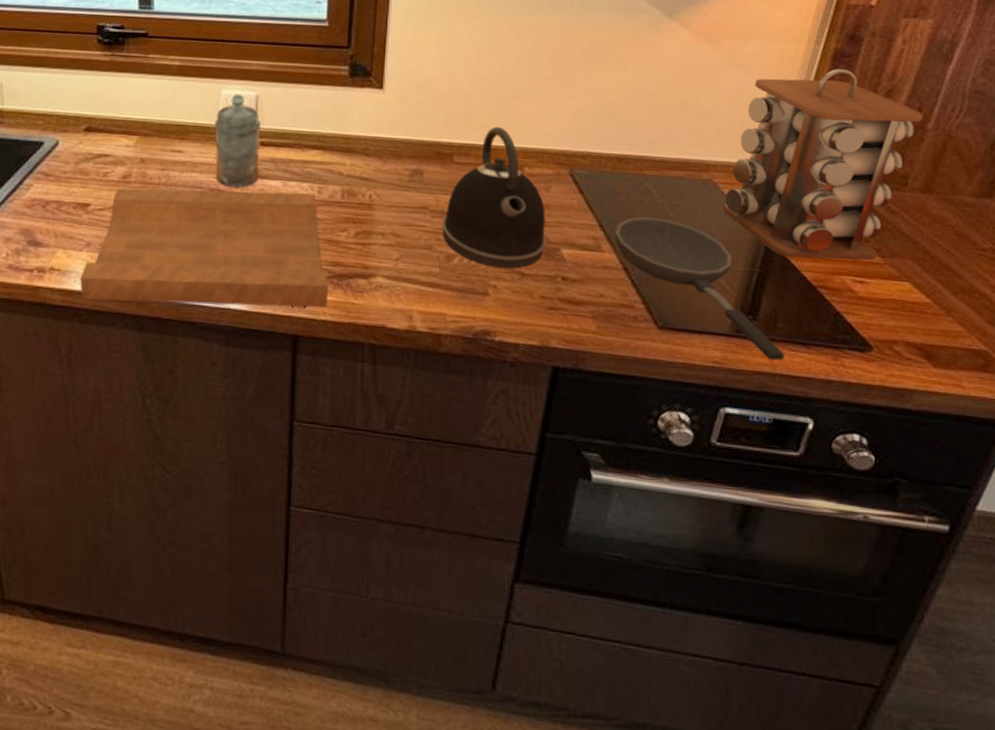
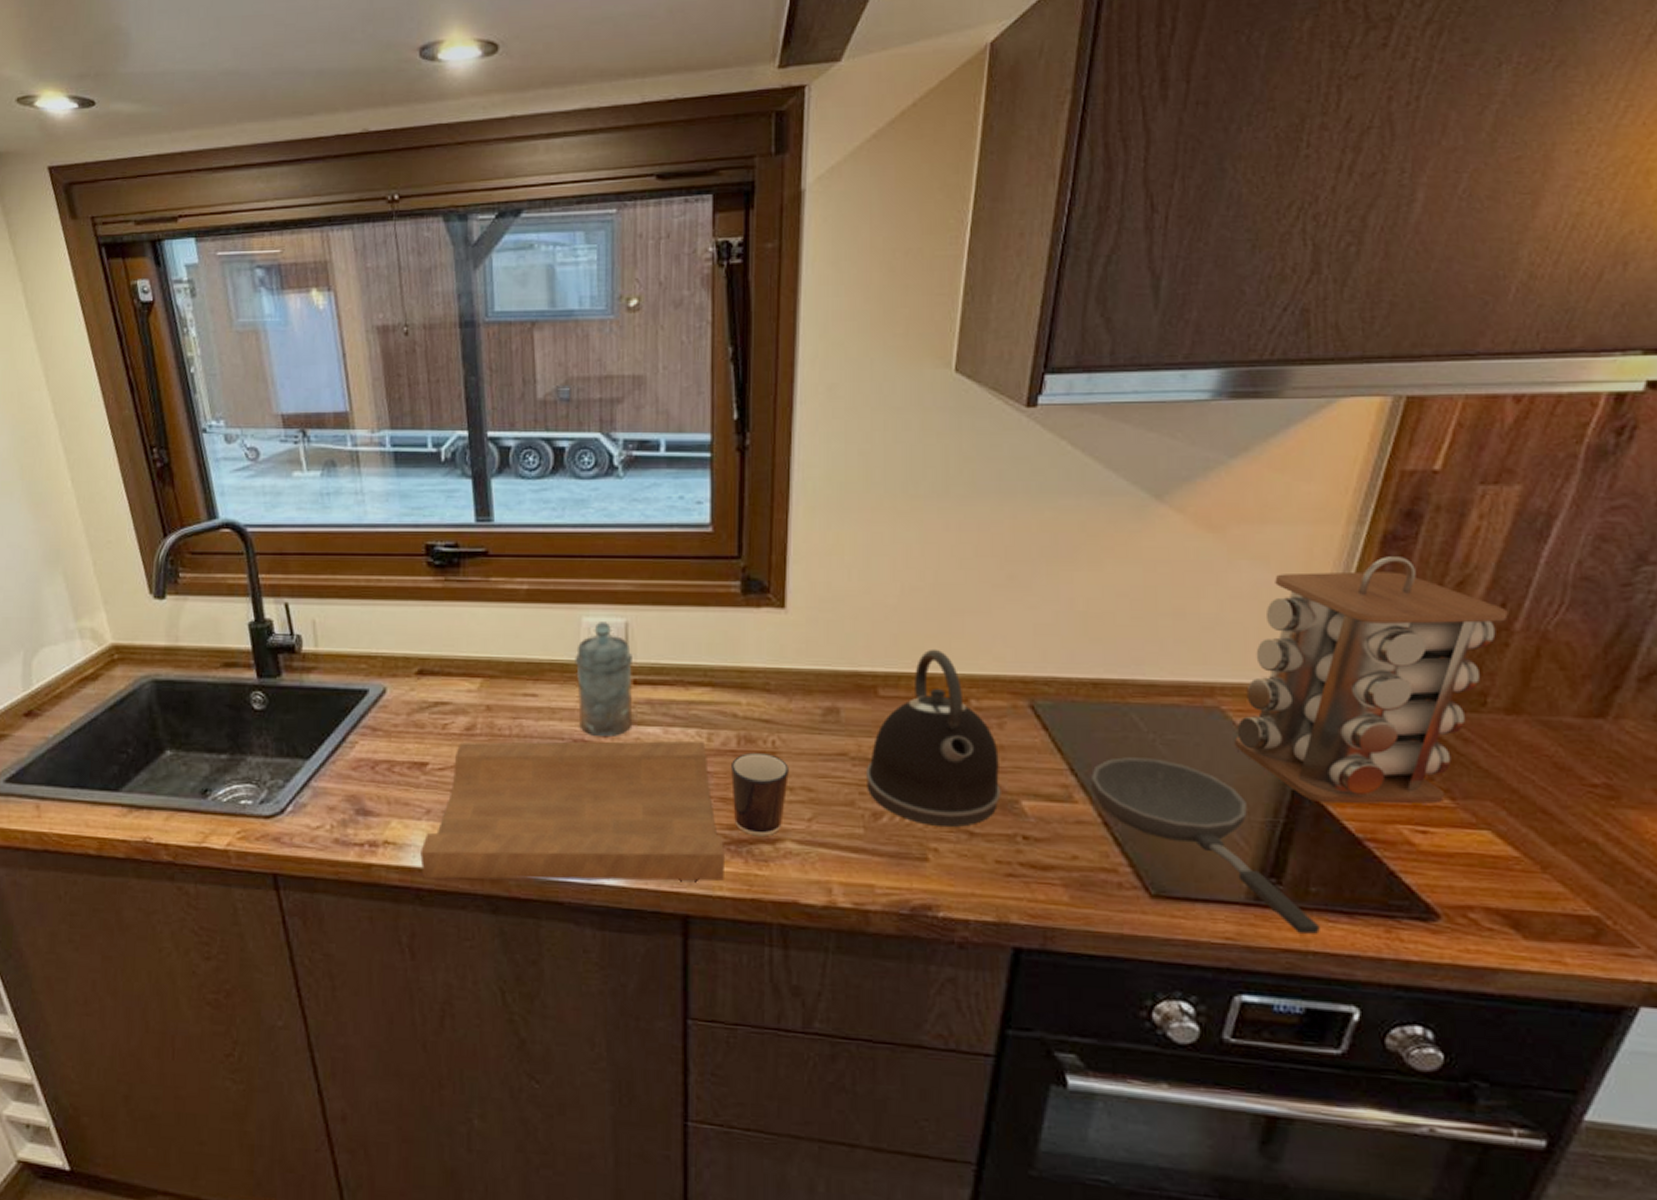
mug: none [336,204,382,273] -> present [731,752,789,837]

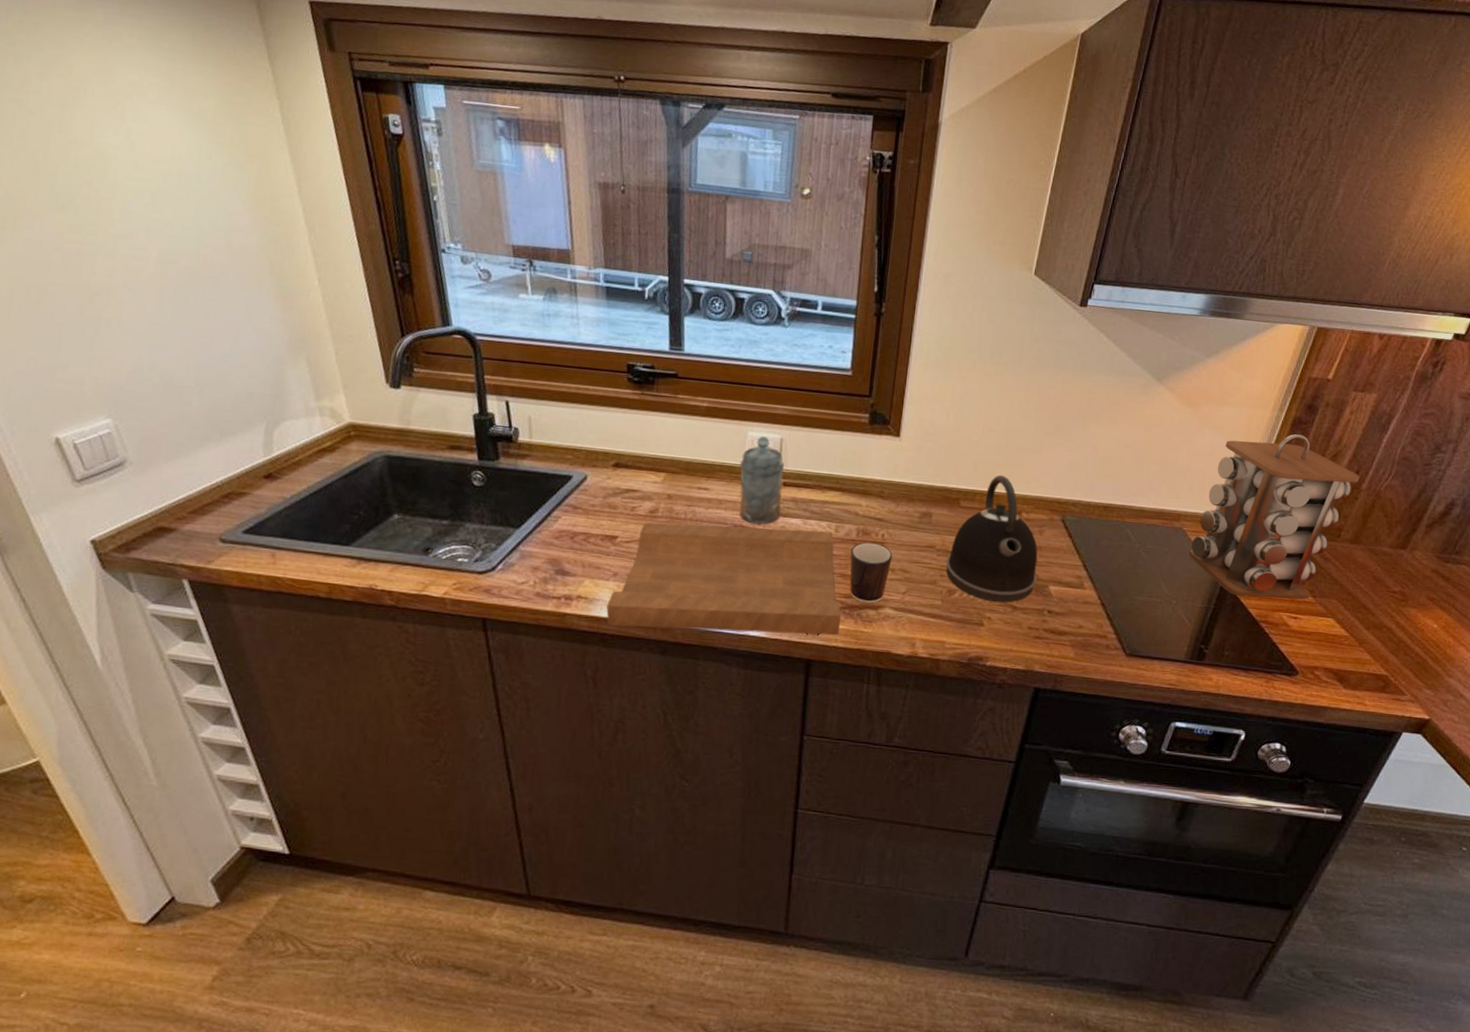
frying pan: present [1090,757,1321,935] -> none [1095,559,1228,684]

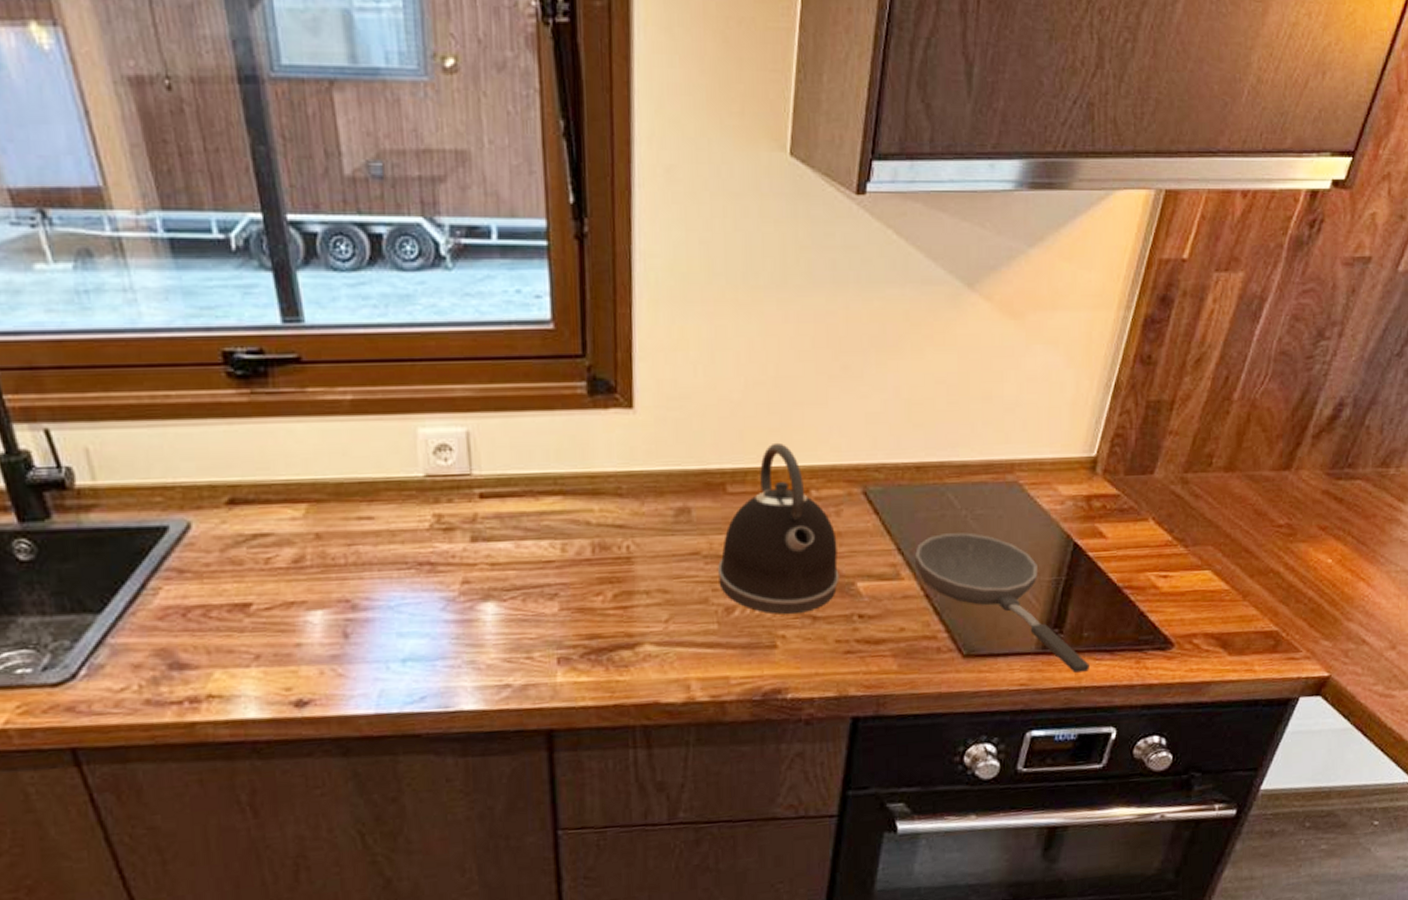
cutting board: present [606,522,841,636] -> none [252,552,586,730]
canister: present [739,436,785,524] -> none [413,432,482,557]
mug: present [849,542,892,604] -> none [587,558,645,643]
frying pan: none [1095,559,1228,684] -> present [914,532,1091,674]
spice rack: present [1189,433,1360,600] -> none [1030,336,1230,560]

